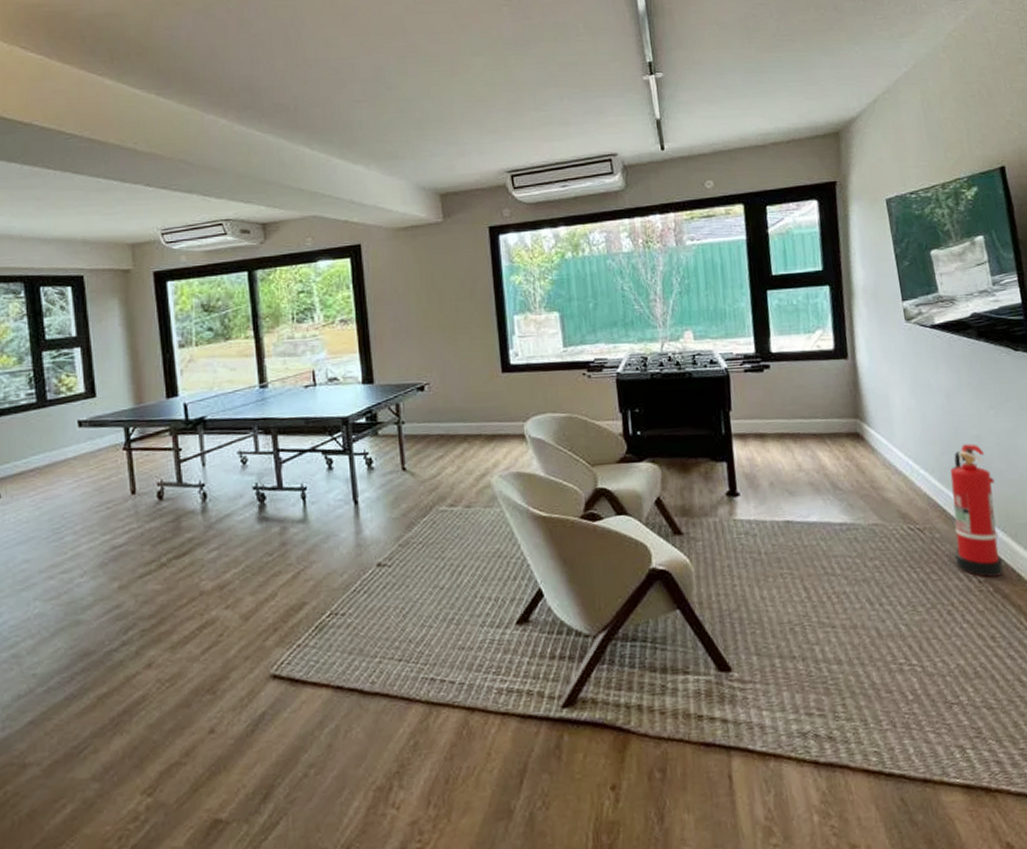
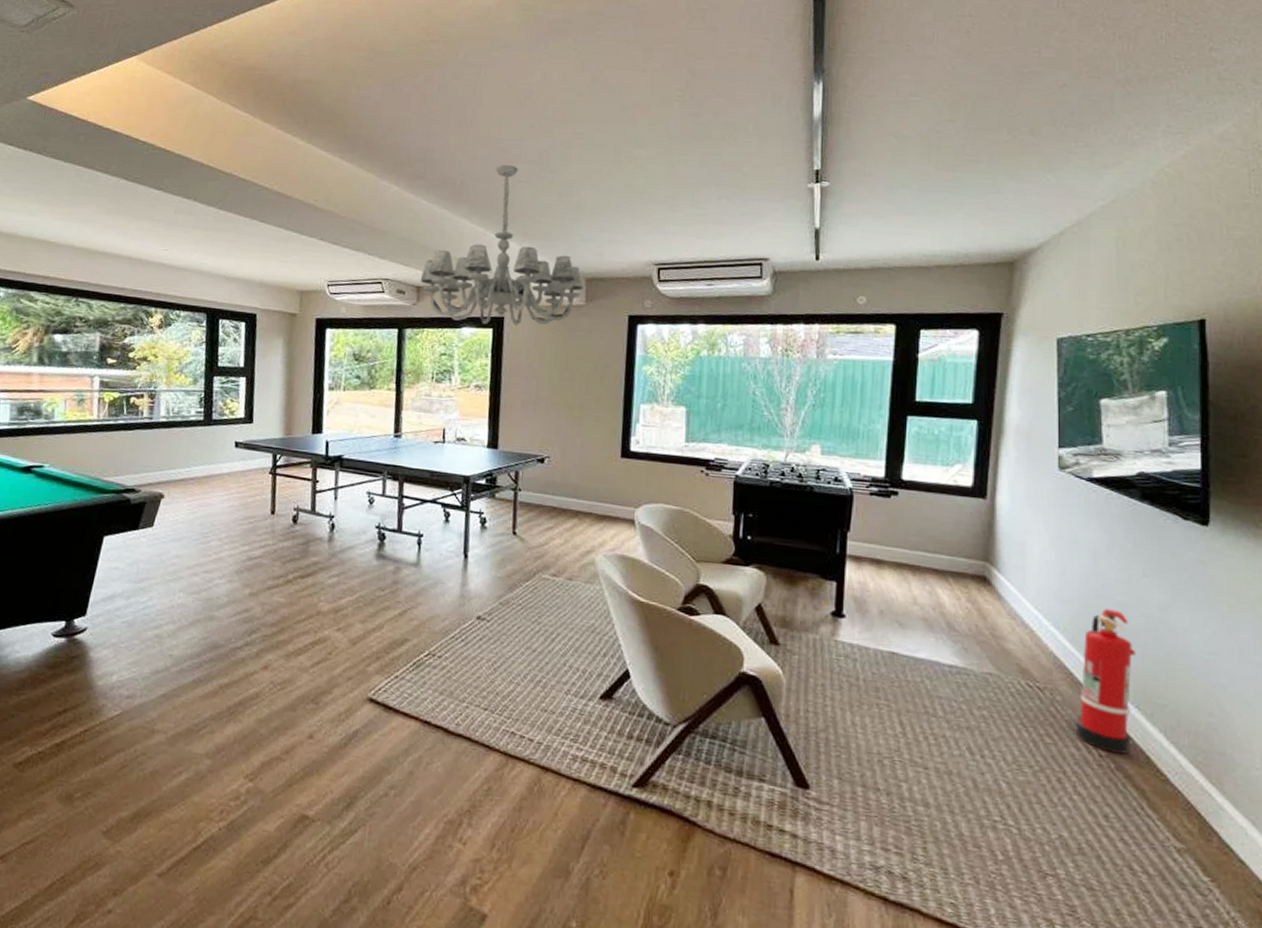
chandelier: none [264,85,439,255] -> present [420,164,584,326]

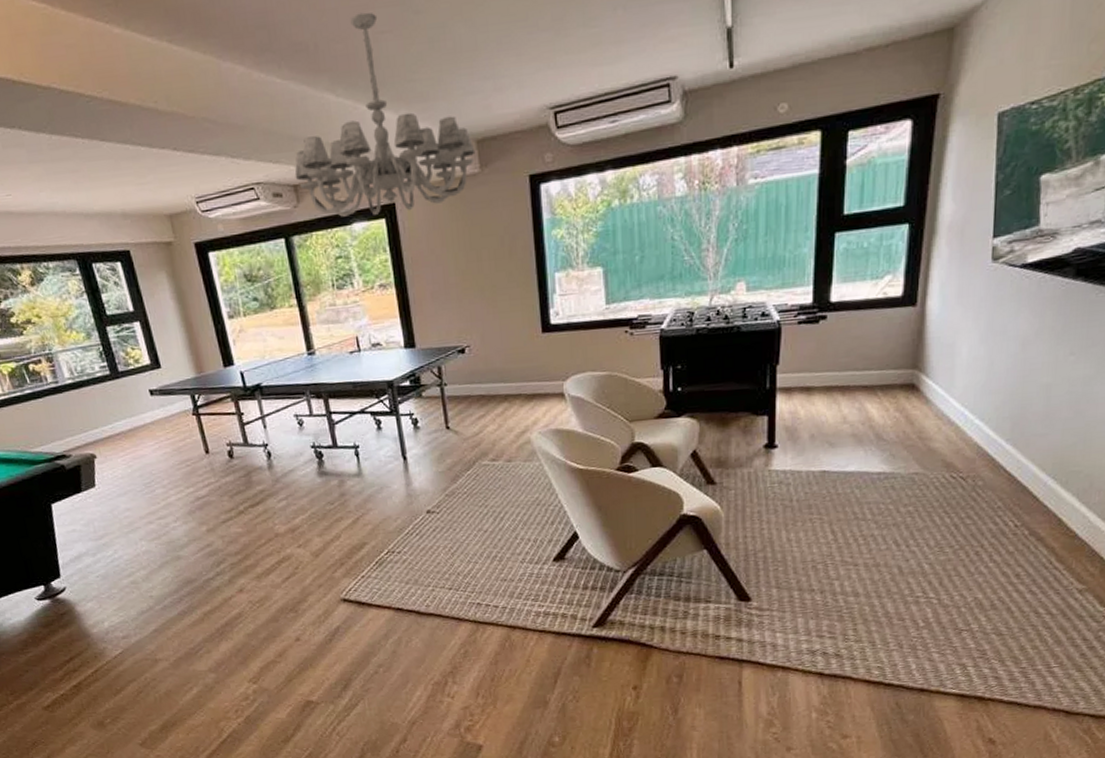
fire extinguisher: present [1076,609,1135,754] -> none [995,392,1056,522]

